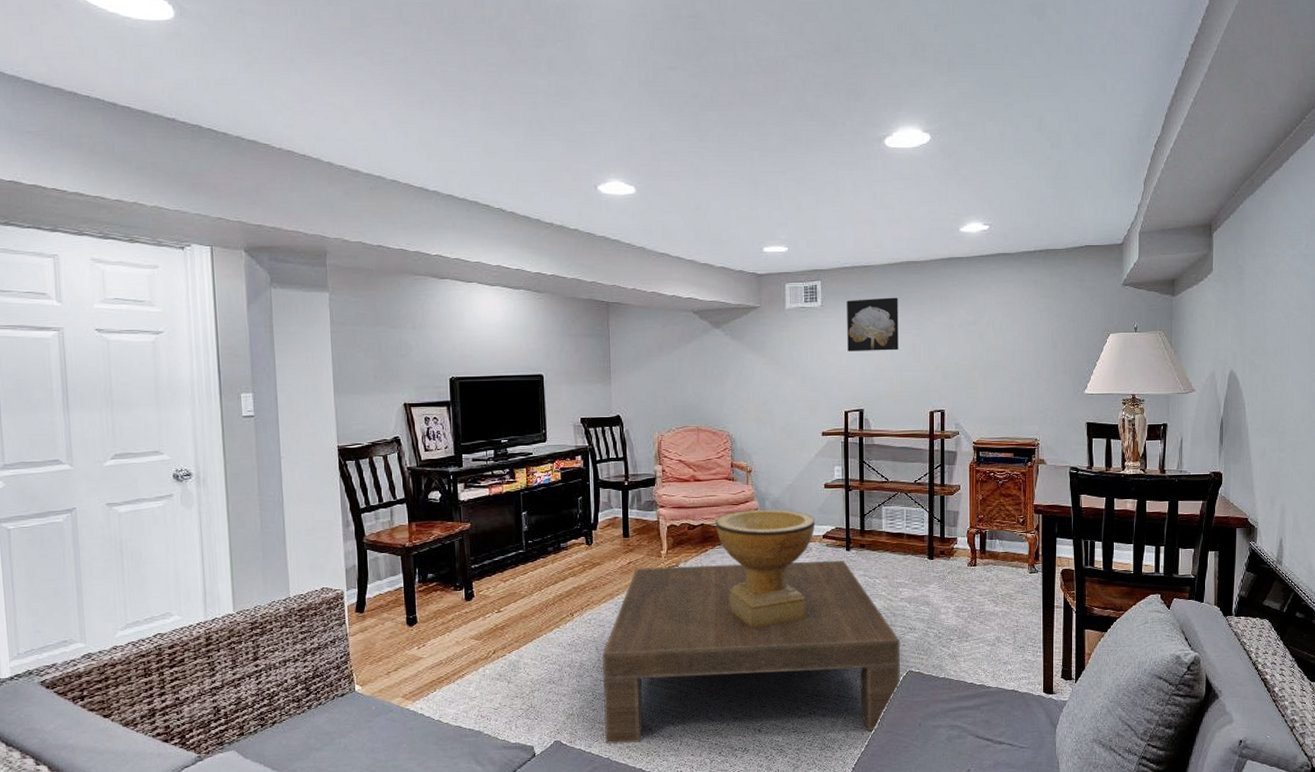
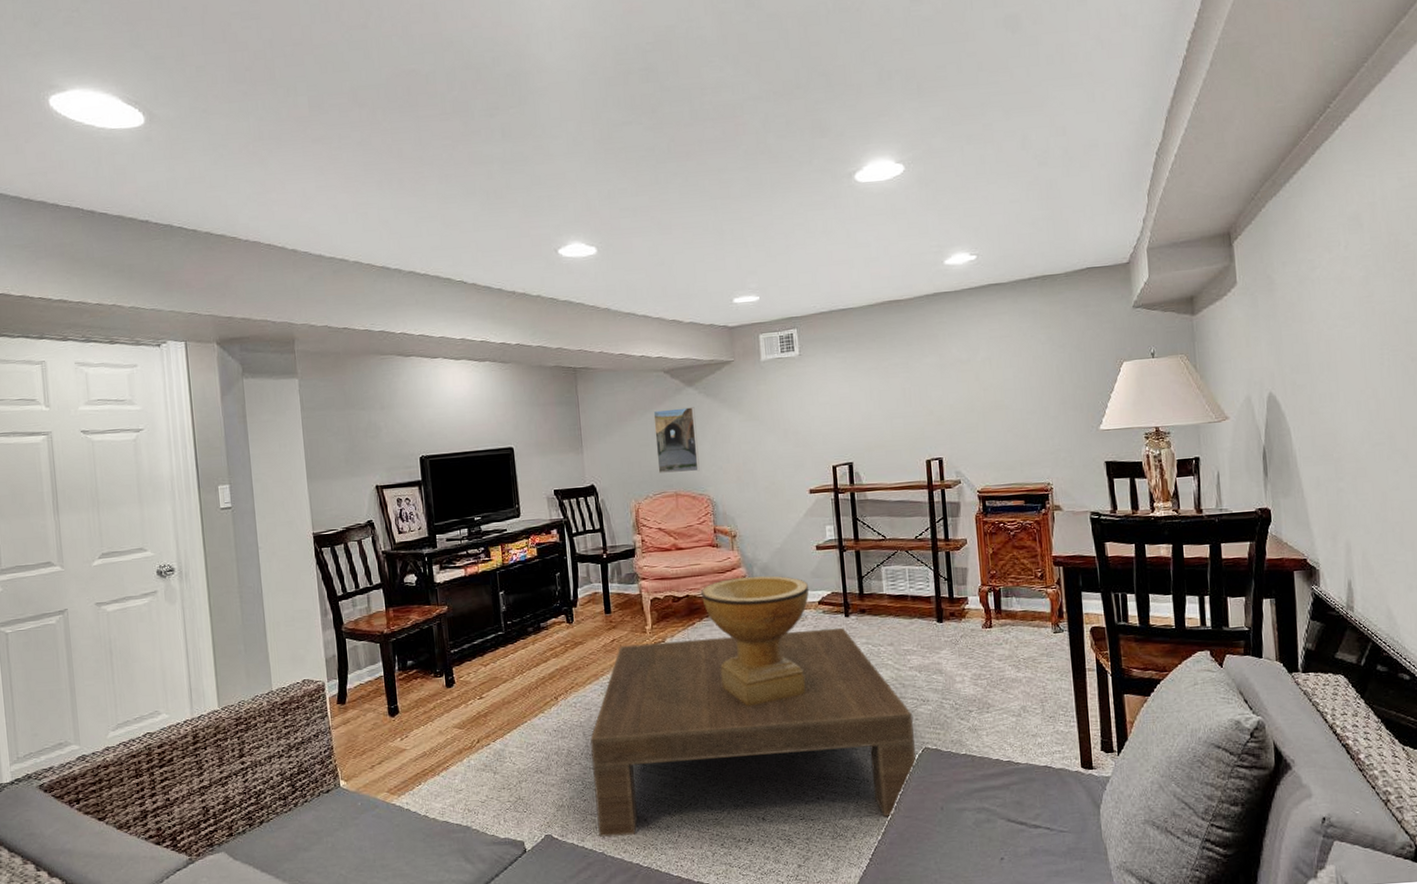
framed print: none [681,348,722,409] -> present [653,407,700,473]
wall art: present [847,297,899,351] -> none [826,340,887,402]

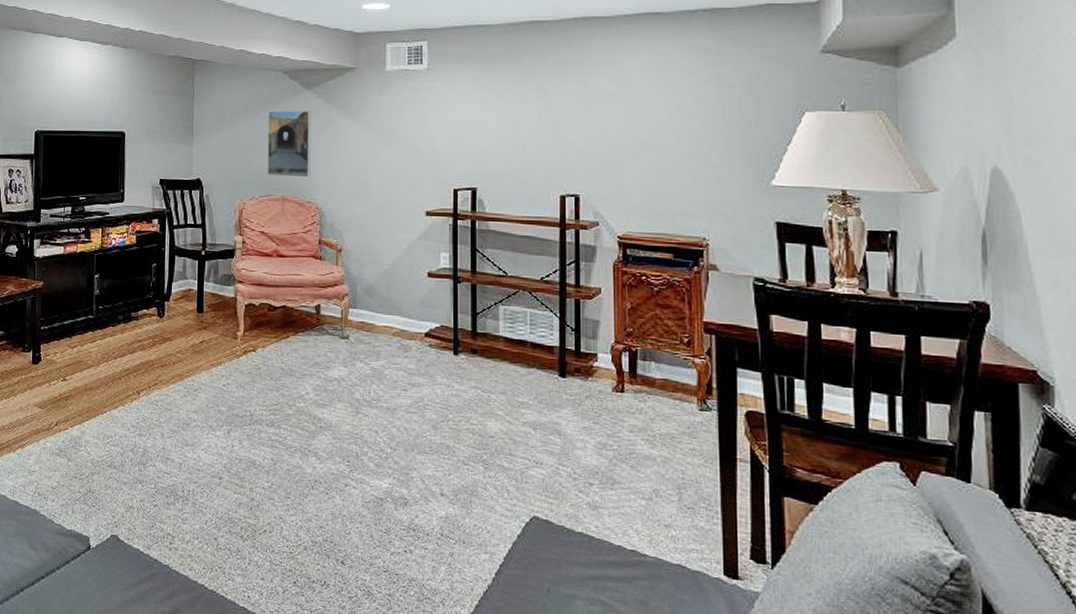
coffee table: present [590,627,916,837] -> none [165,348,522,588]
decorative bowl: present [701,575,810,707] -> none [299,295,416,436]

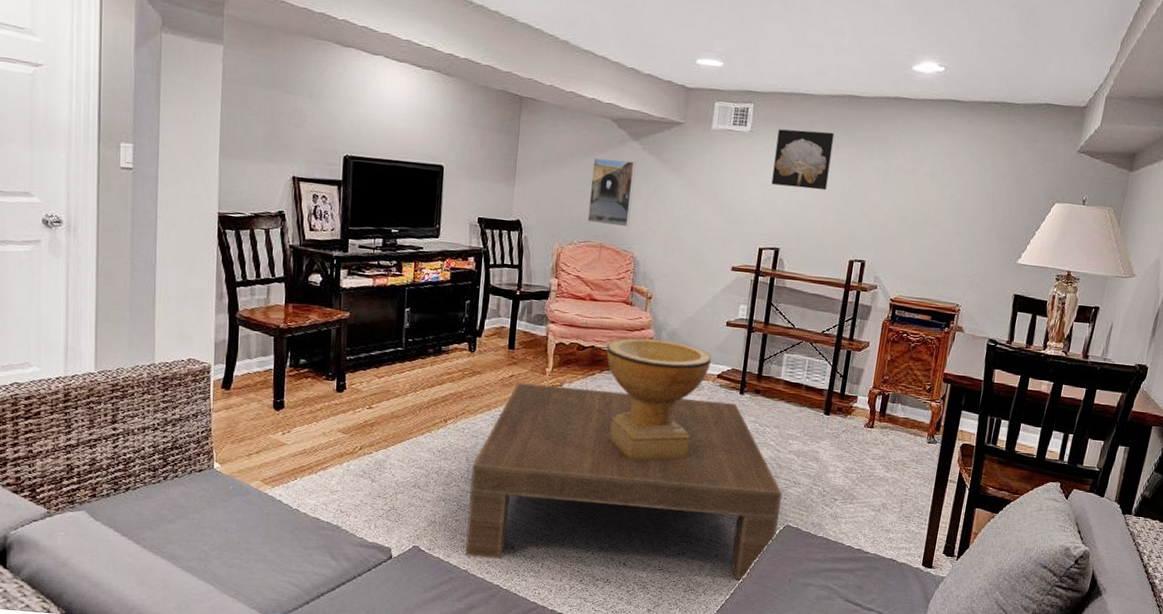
coffee table: none [165,348,522,588] -> present [465,382,782,580]
decorative bowl: none [299,295,416,436] -> present [606,338,712,461]
wall art: none [458,61,521,122] -> present [771,129,834,191]

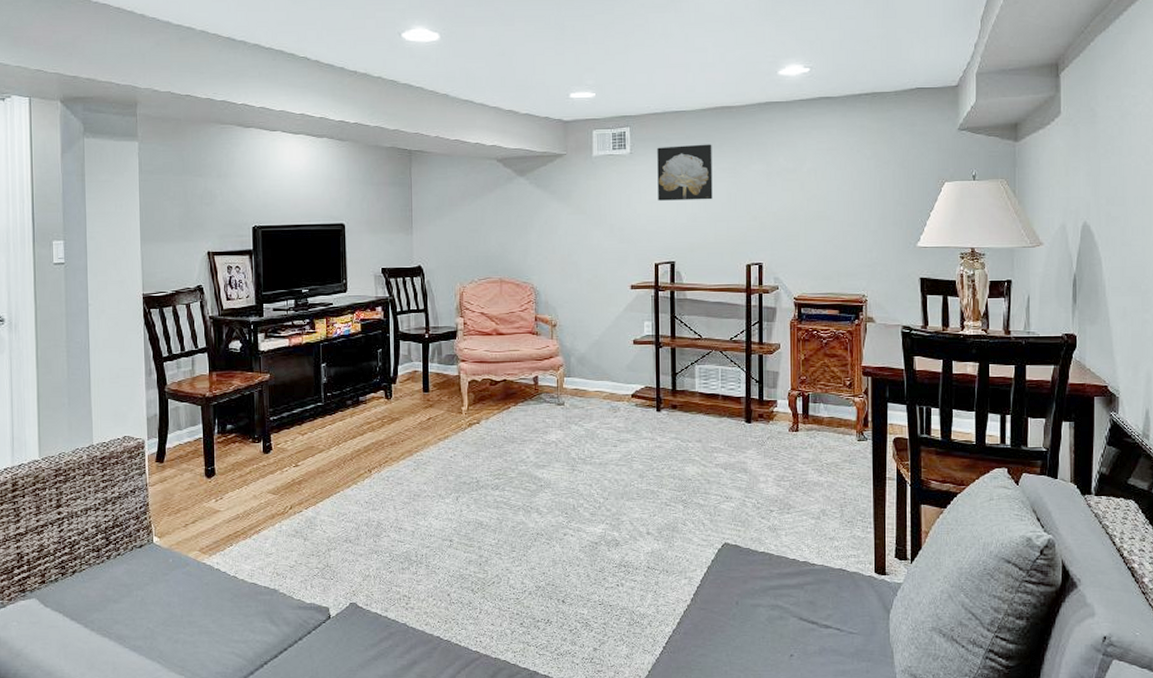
coffee table: present [465,382,782,580] -> none [400,421,715,608]
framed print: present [587,157,636,228] -> none [484,197,526,260]
decorative bowl: present [606,338,712,461] -> none [519,365,624,492]

